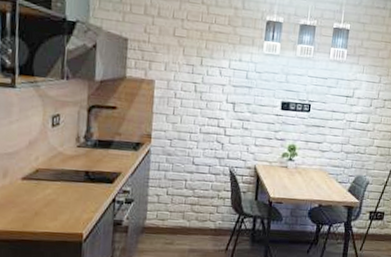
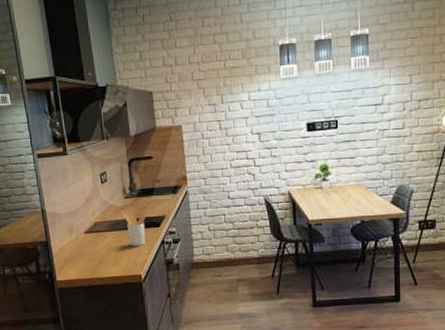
utensil holder: none [72,163,99,202] -> present [123,212,146,246]

